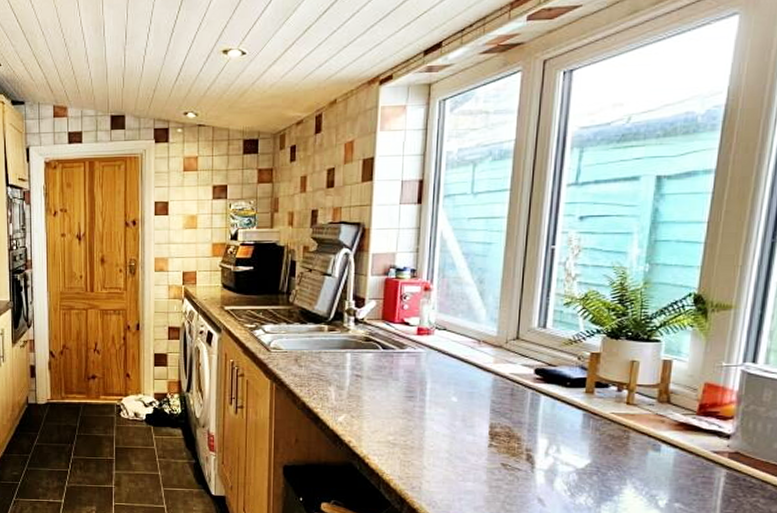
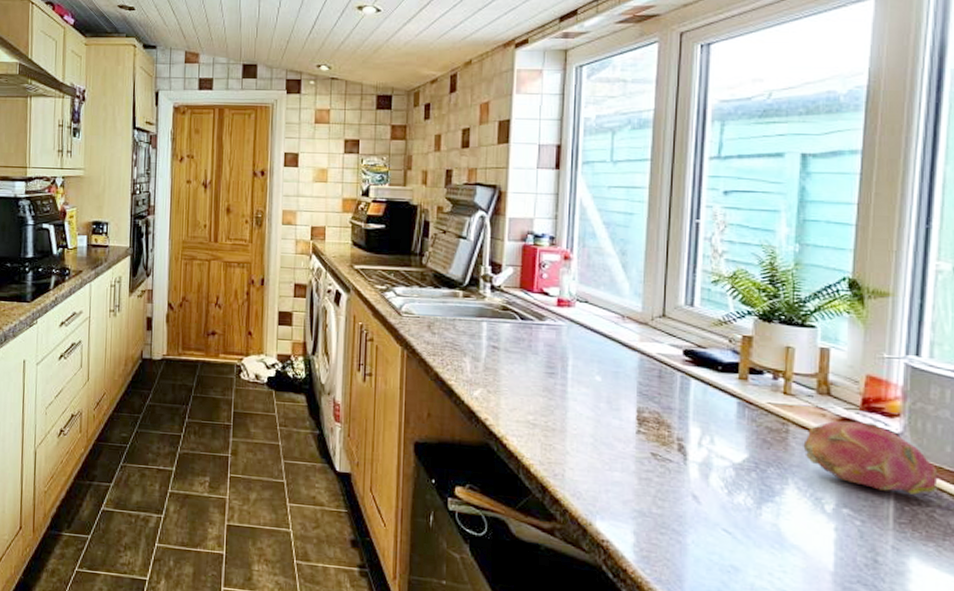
fruit: none [642,425,765,488] -> present [803,421,938,495]

